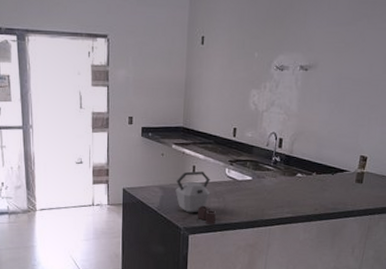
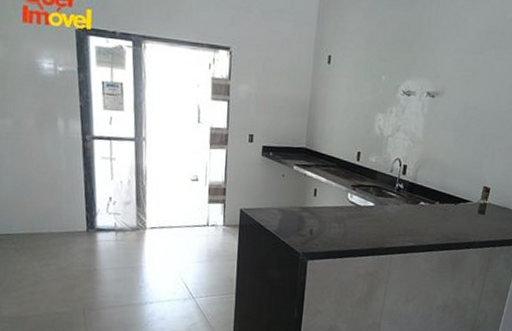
kettle: present [175,171,216,224] -> none [295,194,336,251]

